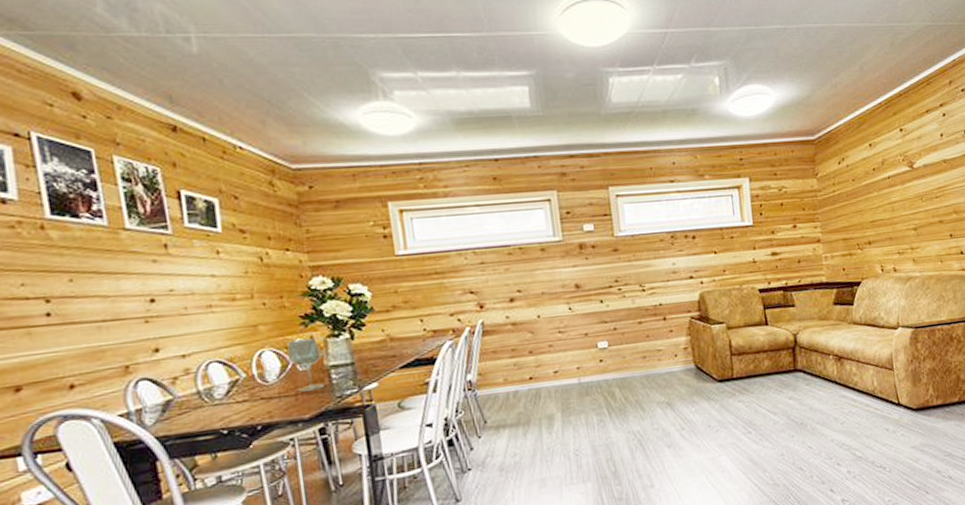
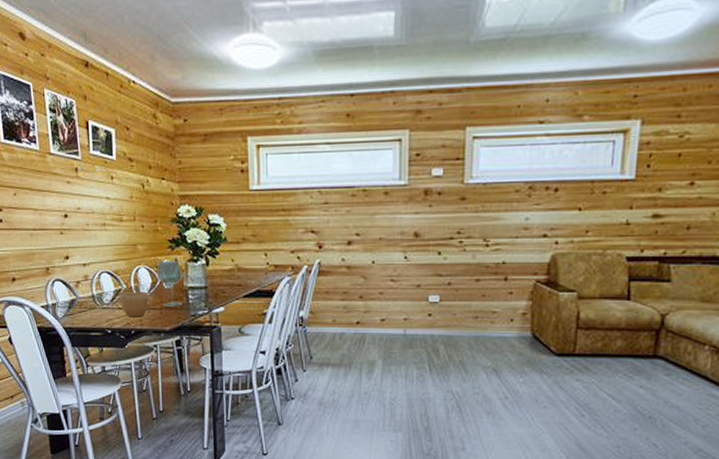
cup: none [236,377,285,411] -> present [119,291,153,317]

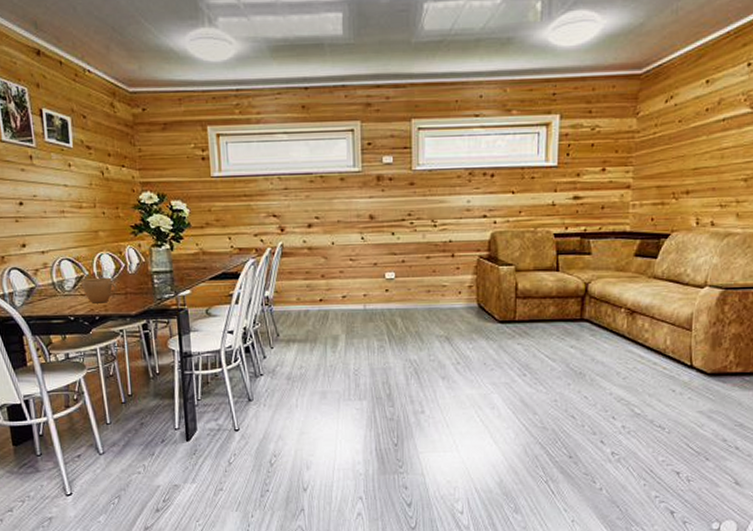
wine glass: present [156,261,183,307] -> none [120,246,149,291]

